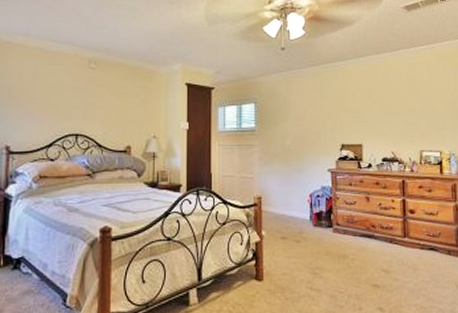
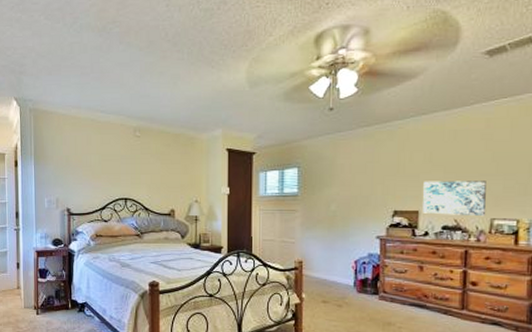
wall art: none [364,116,415,149] -> present [422,181,486,217]

